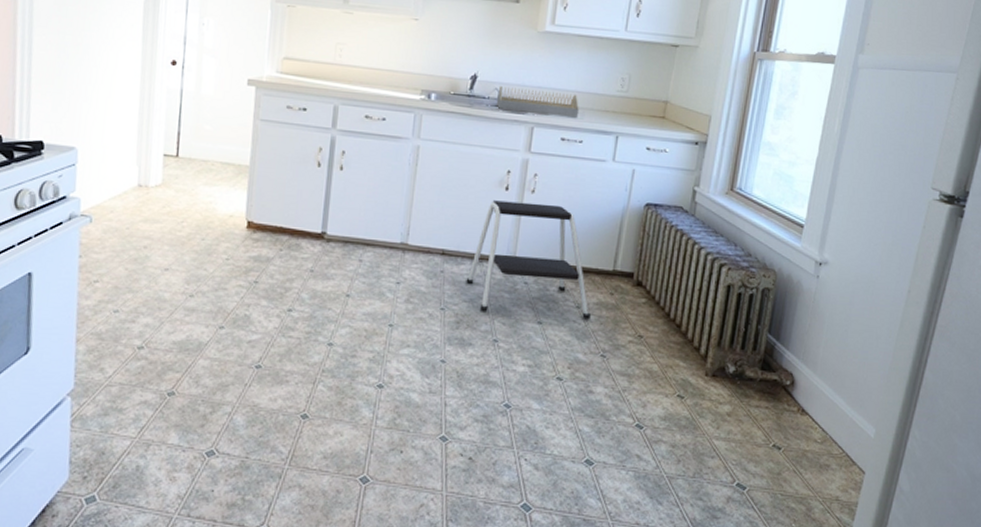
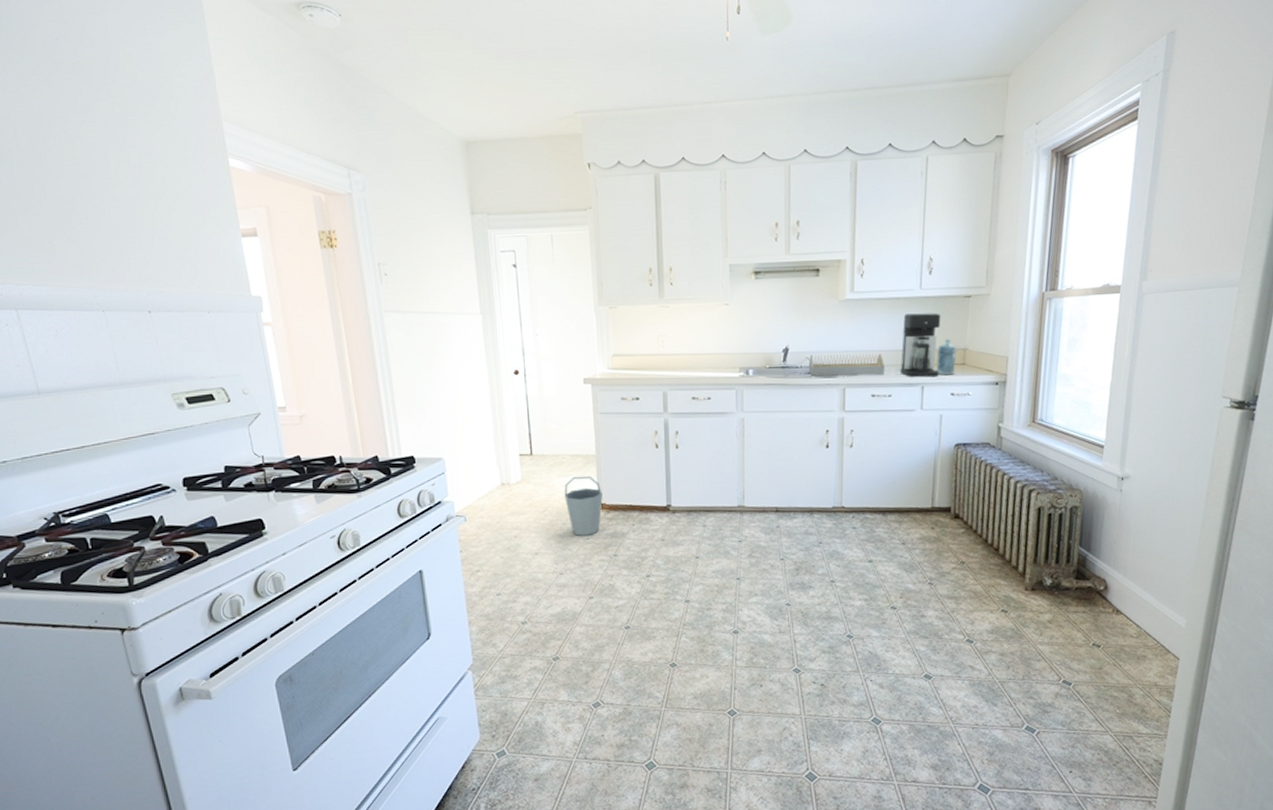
bucket: none [207,187,251,257] -> present [564,475,603,537]
step stool: present [466,200,591,320] -> none [800,455,916,558]
coffee maker: none [595,55,644,128] -> present [900,313,941,378]
canister: none [633,88,658,128] -> present [936,339,957,375]

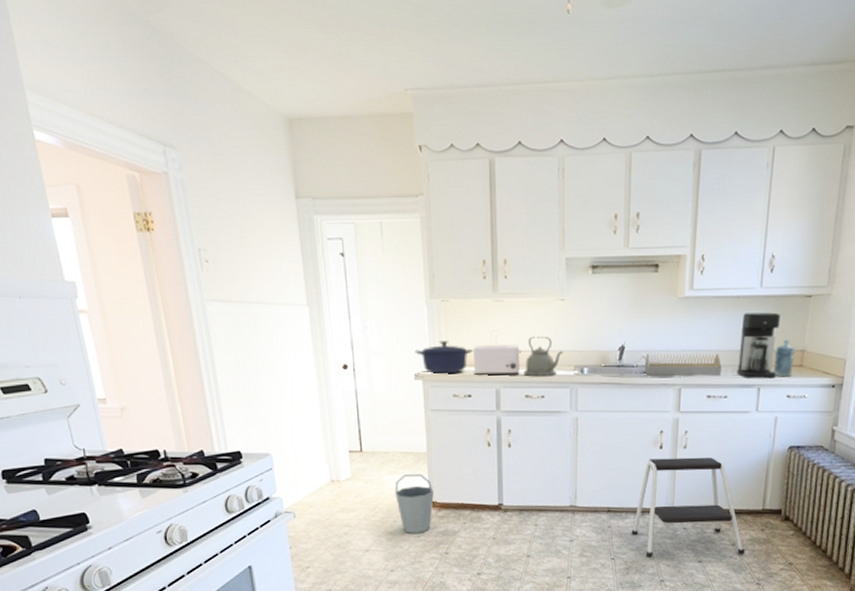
cooking pot: none [584,345,640,379] -> present [415,339,472,376]
toaster: none [641,348,688,379] -> present [473,344,521,376]
kettle: none [690,339,729,380] -> present [523,336,563,378]
step stool: none [800,455,916,558] -> present [631,457,745,558]

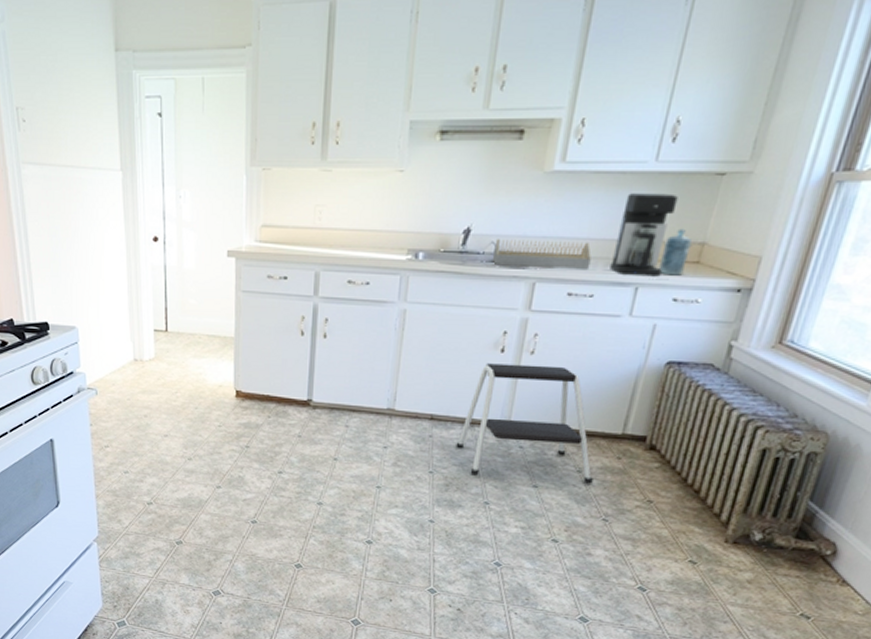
bucket: present [395,473,434,535] -> none [198,358,239,424]
cooking pot: present [415,339,472,376] -> none [229,213,292,254]
toaster: present [473,344,521,376] -> none [291,221,348,257]
kettle: present [523,336,563,378] -> none [348,212,397,262]

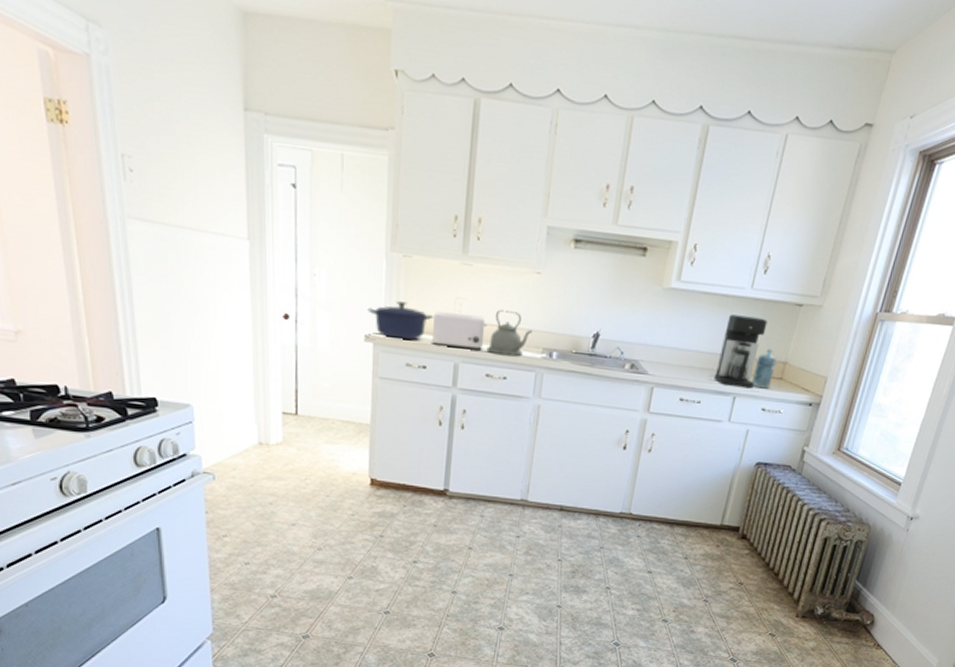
cooking pot: none [229,213,292,254] -> present [367,300,433,341]
toaster: none [291,221,348,257] -> present [431,311,487,350]
kettle: none [348,212,397,262] -> present [486,309,533,358]
step stool: present [456,363,593,484] -> none [582,459,697,569]
dish rack: present [492,239,592,269] -> none [617,345,700,378]

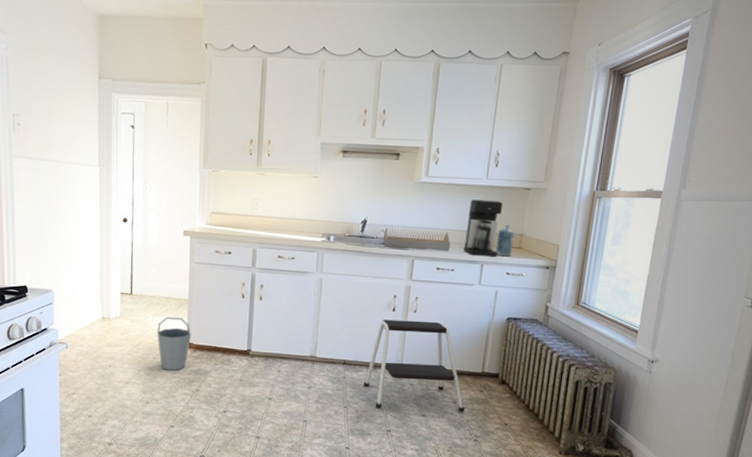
bucket: none [330,445,374,513] -> present [157,317,191,371]
cooking pot: present [367,300,433,341] -> none [186,203,235,234]
toaster: present [431,311,487,350] -> none [235,210,277,238]
kettle: present [486,309,533,358] -> none [278,206,314,242]
step stool: none [582,459,697,569] -> present [363,319,465,412]
dish rack: none [617,345,700,378] -> present [383,228,450,251]

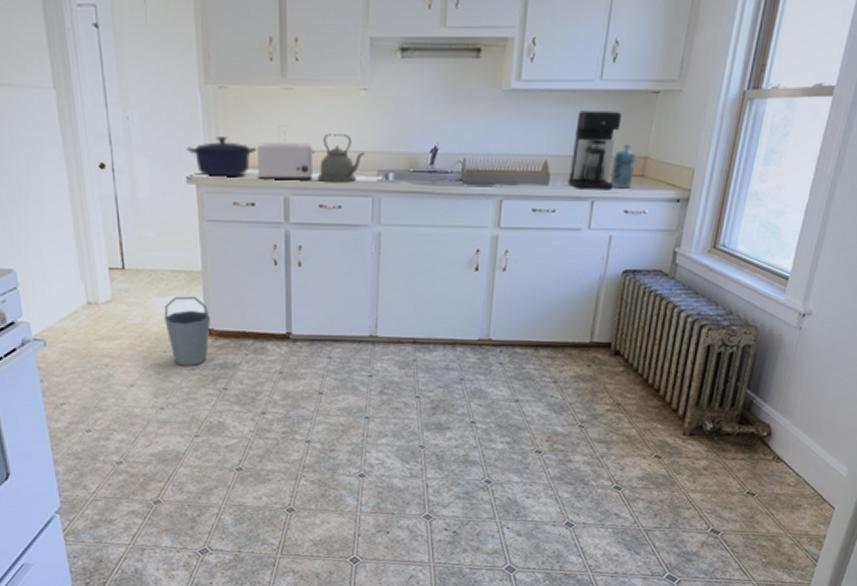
cooking pot: none [186,203,235,234] -> present [186,135,256,179]
toaster: none [235,210,277,238] -> present [257,143,315,181]
kettle: none [278,206,314,242] -> present [317,133,365,184]
step stool: present [363,319,465,412] -> none [439,281,568,396]

